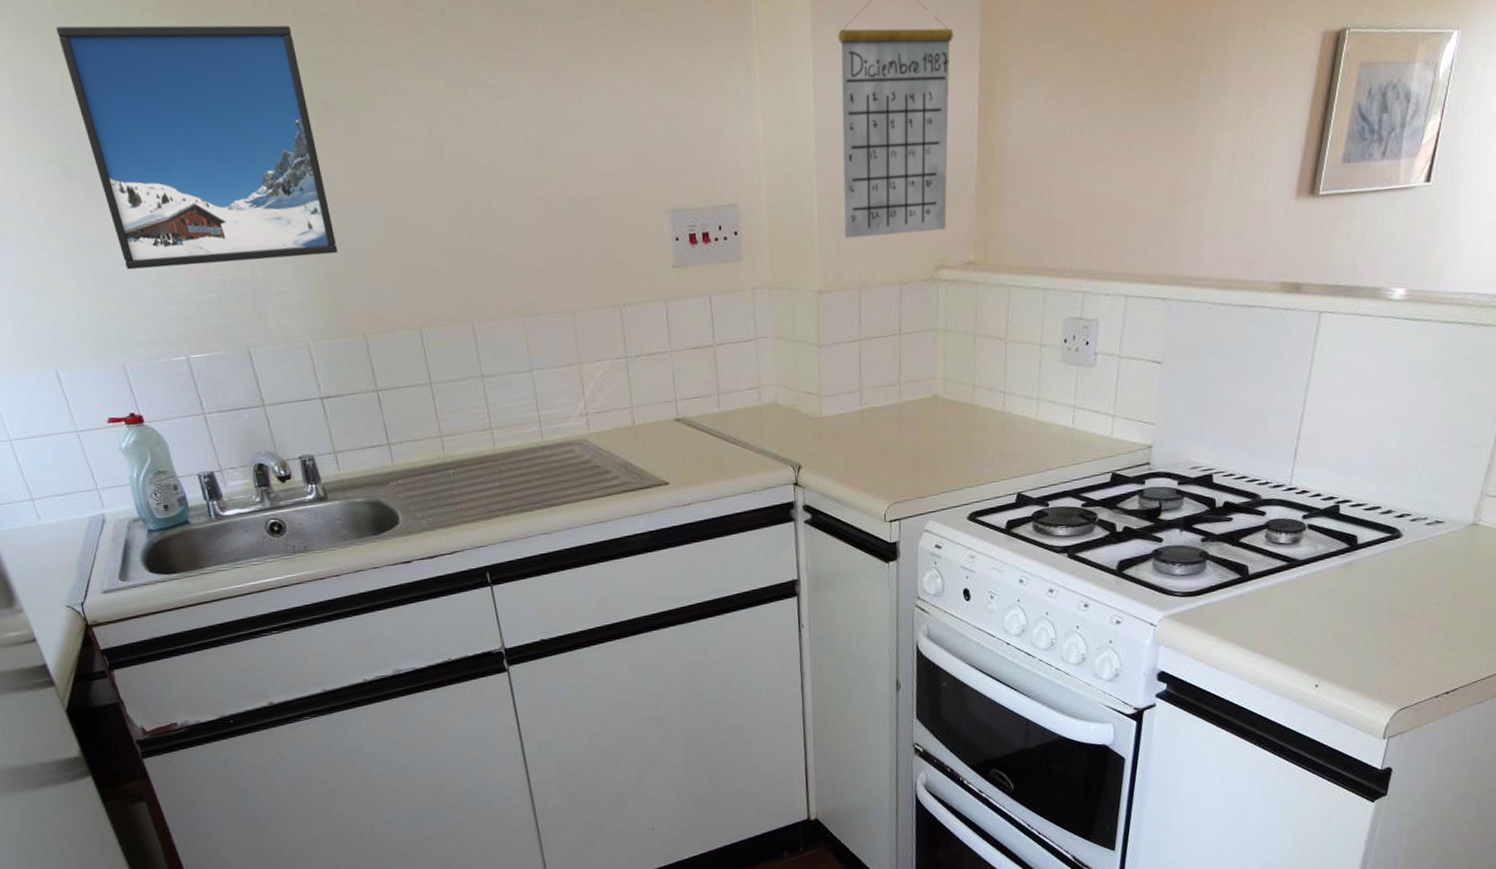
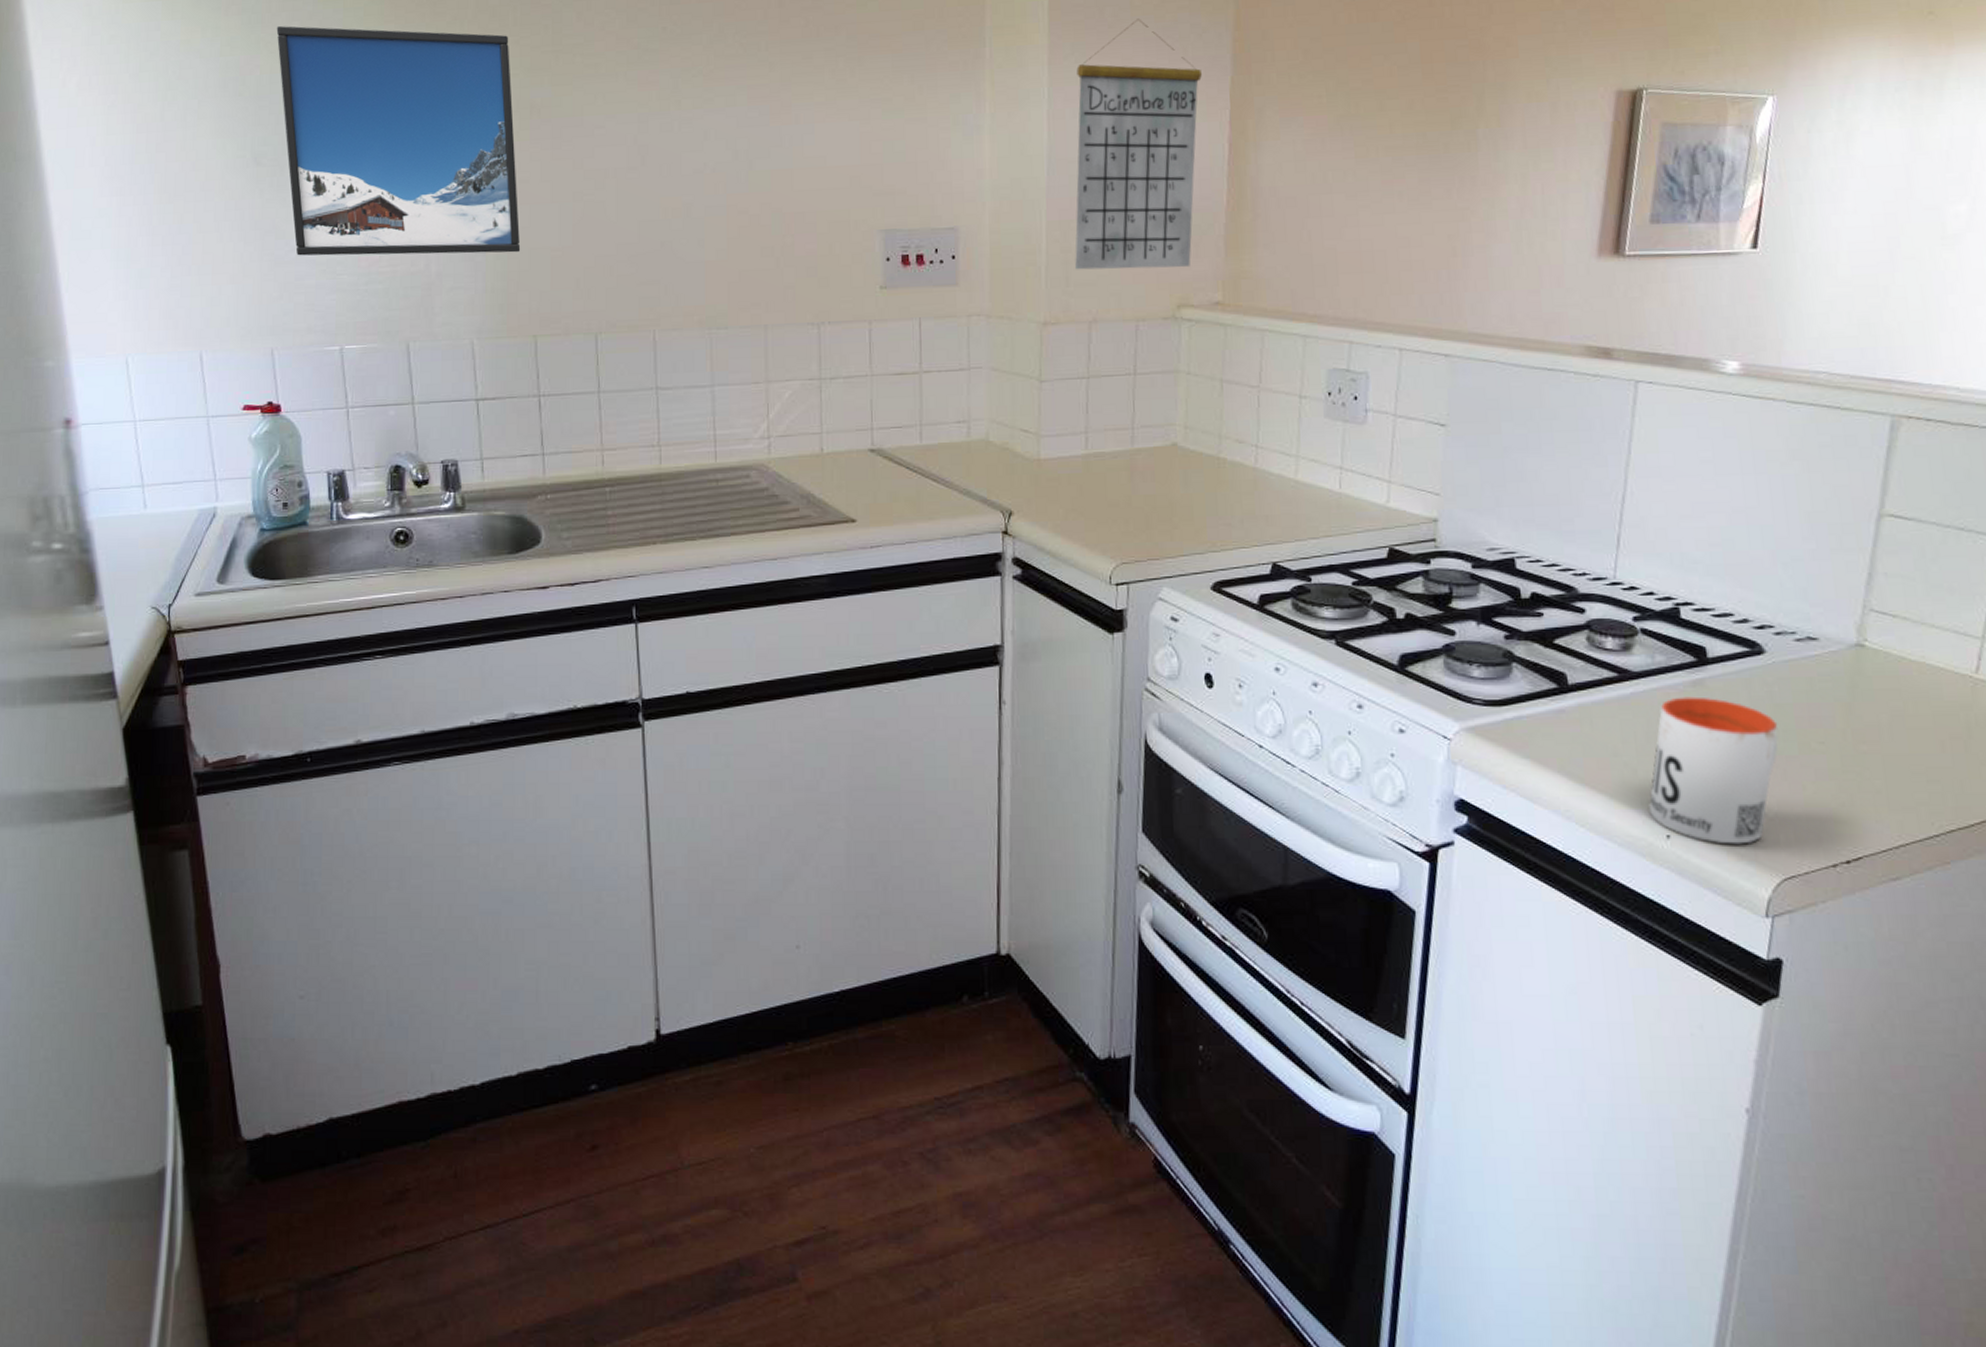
mug: none [1303,576,1406,688] -> present [1648,696,1779,845]

